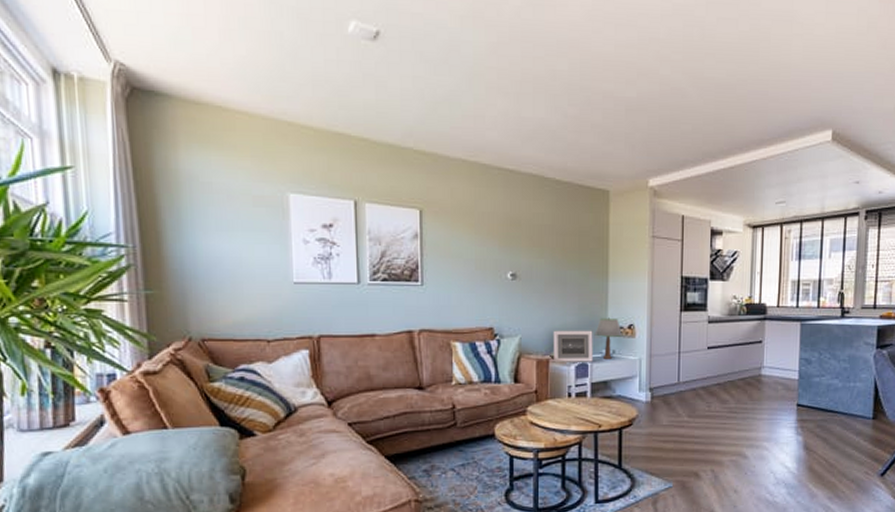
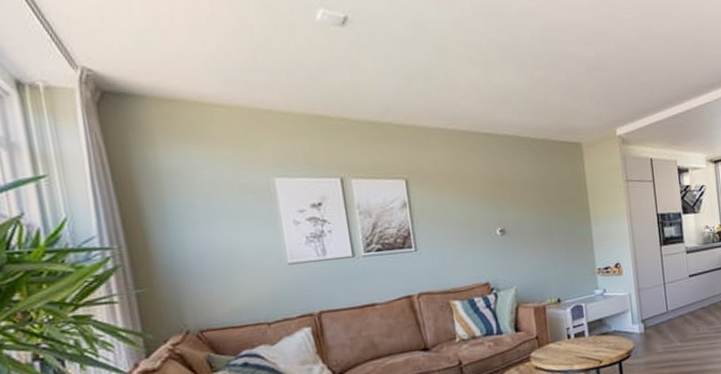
picture frame: present [553,330,593,362] -> none [546,273,586,308]
table lamp: present [594,317,623,360] -> none [585,259,611,300]

